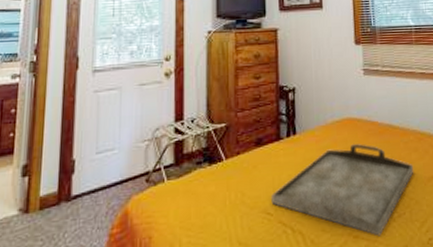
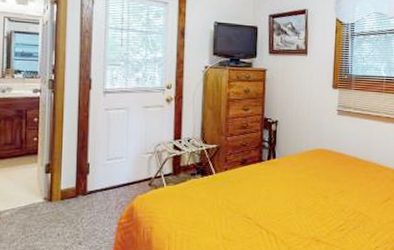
serving tray: present [271,143,414,236] -> none [251,169,371,242]

